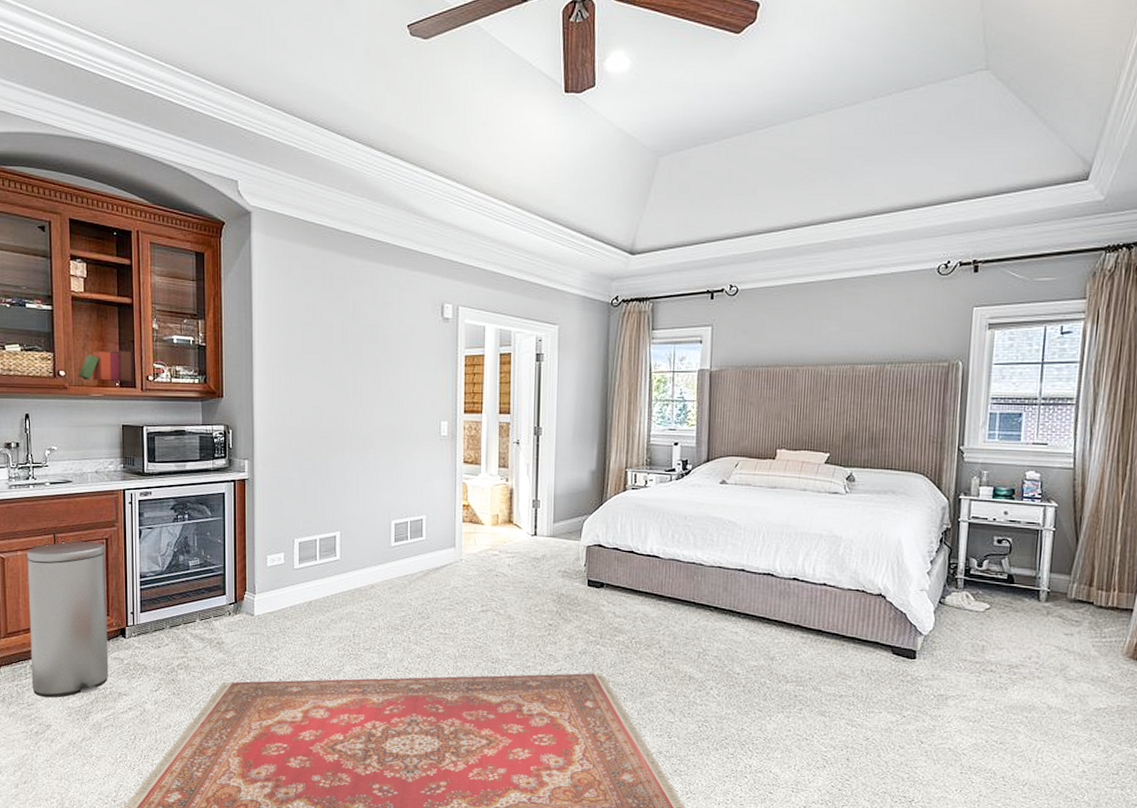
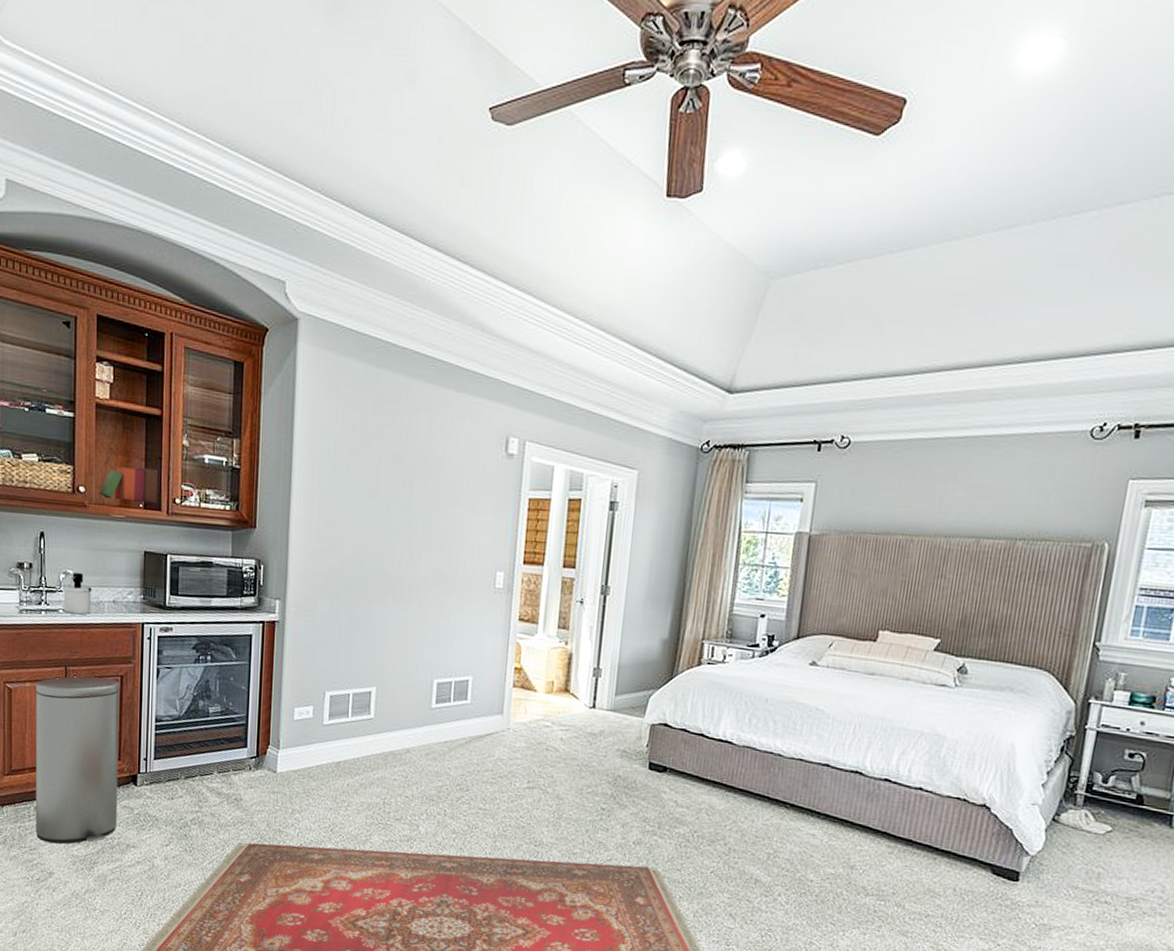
soap dispenser: none [49,448,76,486] -> present [63,572,92,615]

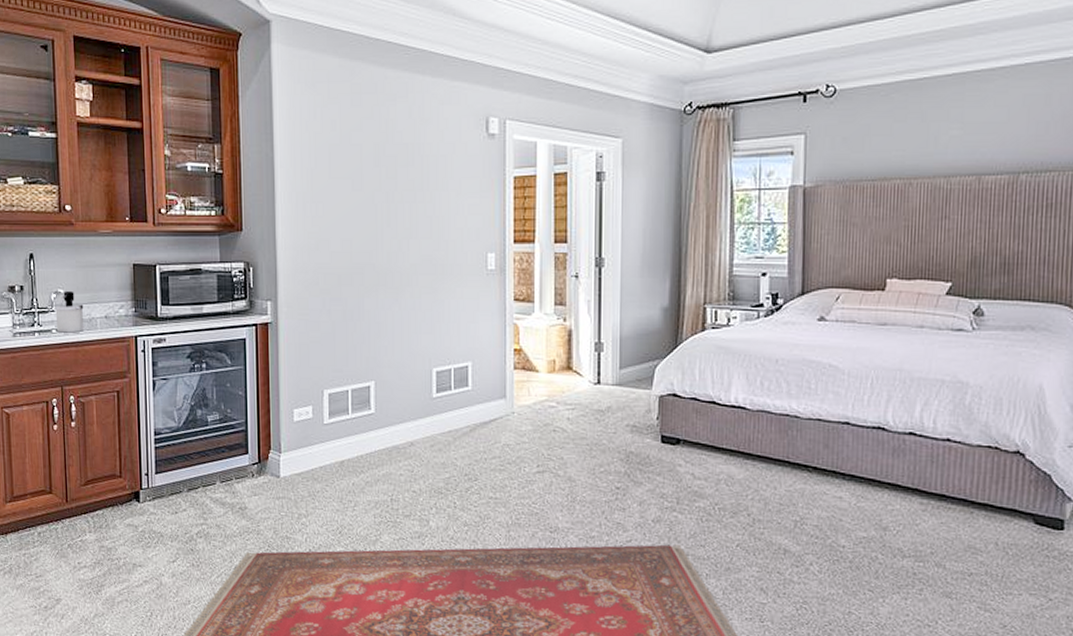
pedal bin: present [35,675,120,844] -> none [33,394,122,569]
books: present [99,467,158,504] -> none [85,181,143,217]

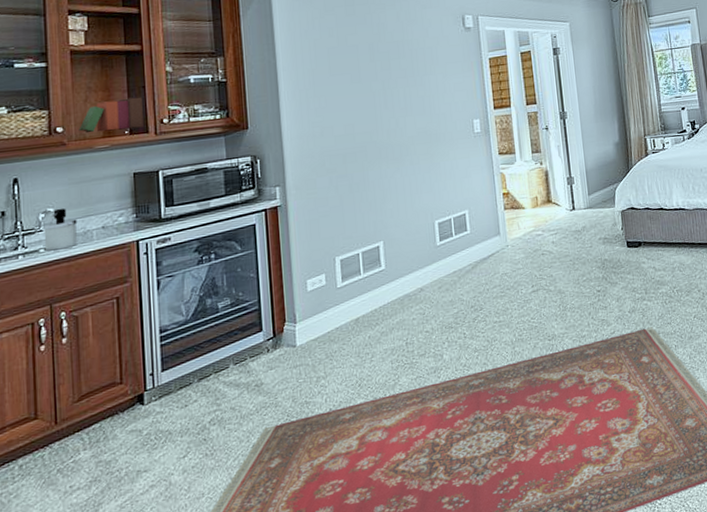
books: none [85,181,143,217] -> present [79,97,144,134]

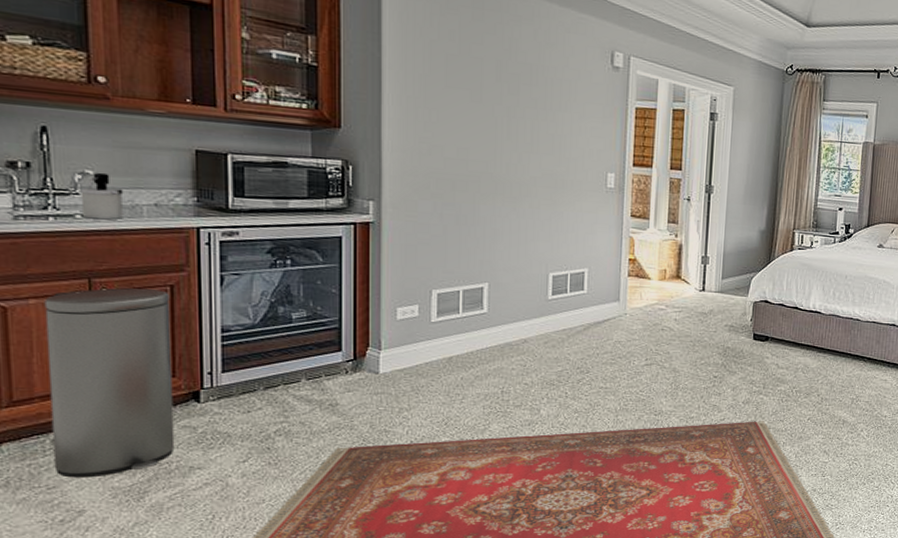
pedal bin: none [14,303,124,501] -> present [44,288,175,478]
books: present [79,97,144,134] -> none [126,56,210,99]

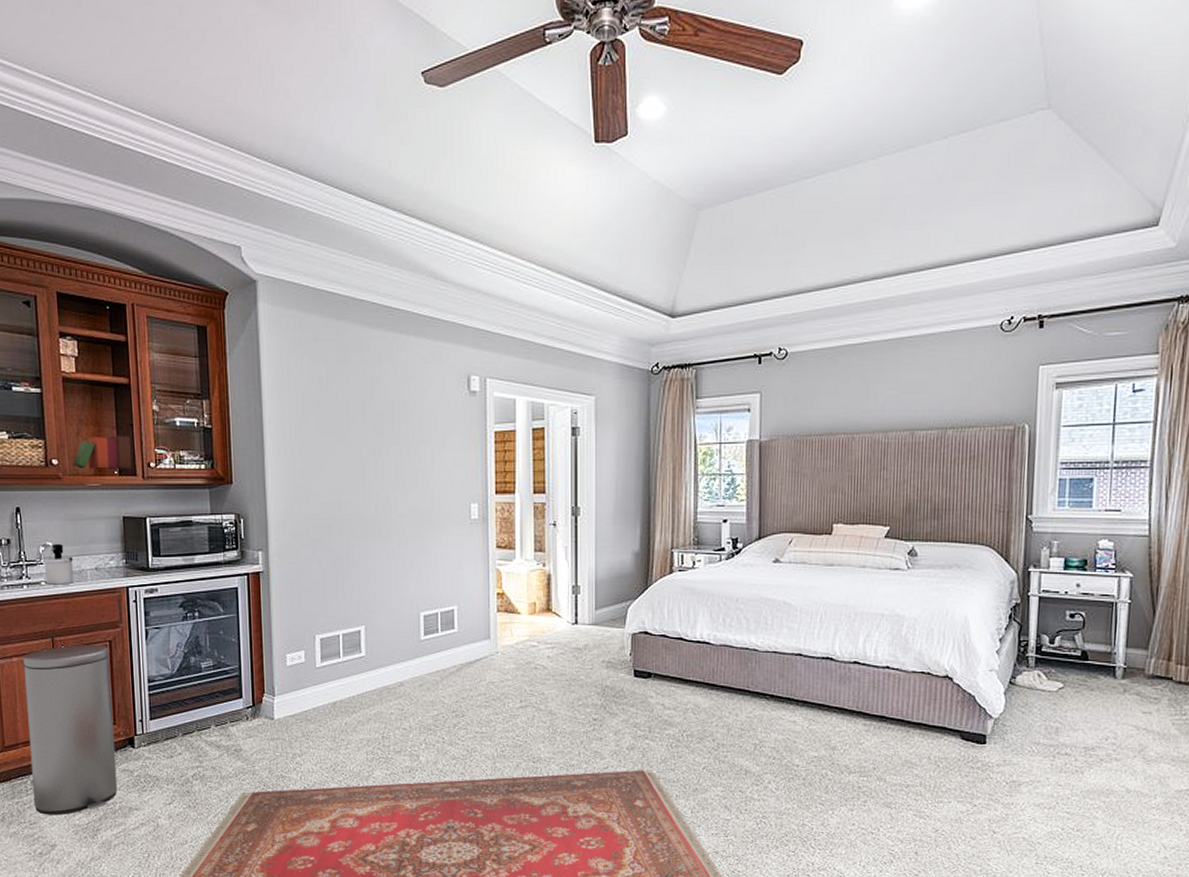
books: none [126,56,210,99] -> present [72,435,132,470]

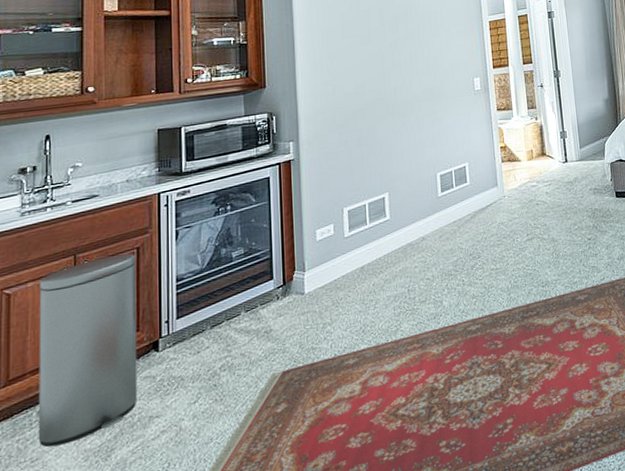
soap dispenser: present [43,543,74,585] -> none [71,162,104,204]
books: present [72,435,132,470] -> none [109,58,169,93]

